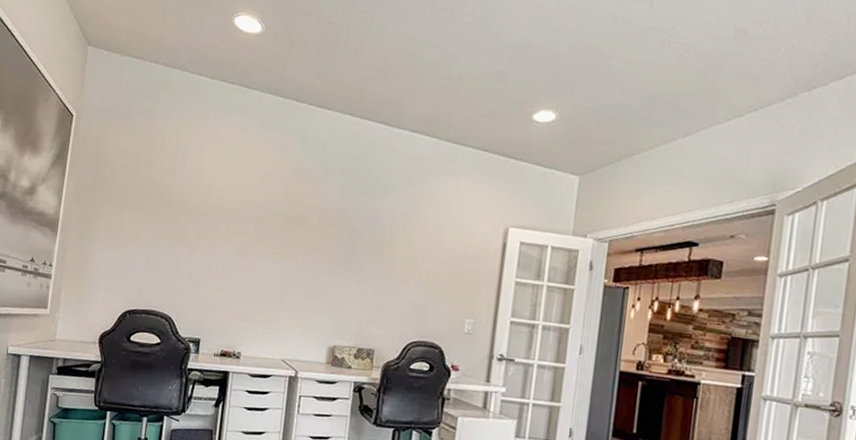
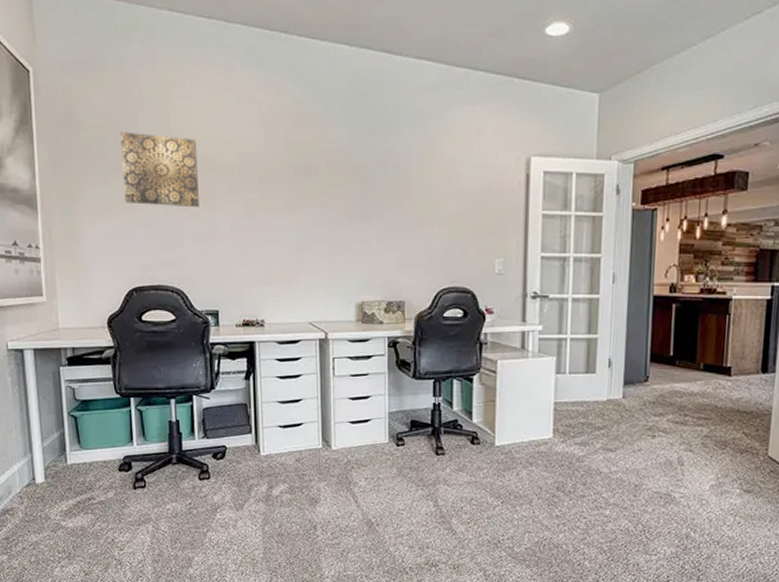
wall art: none [133,172,205,244] -> present [120,132,199,208]

